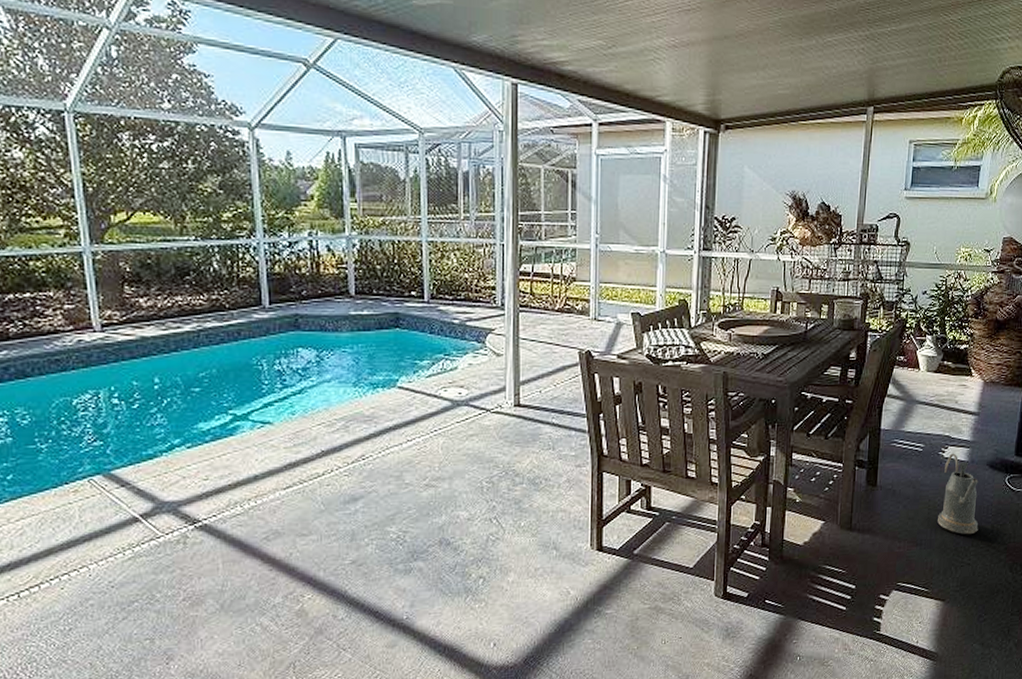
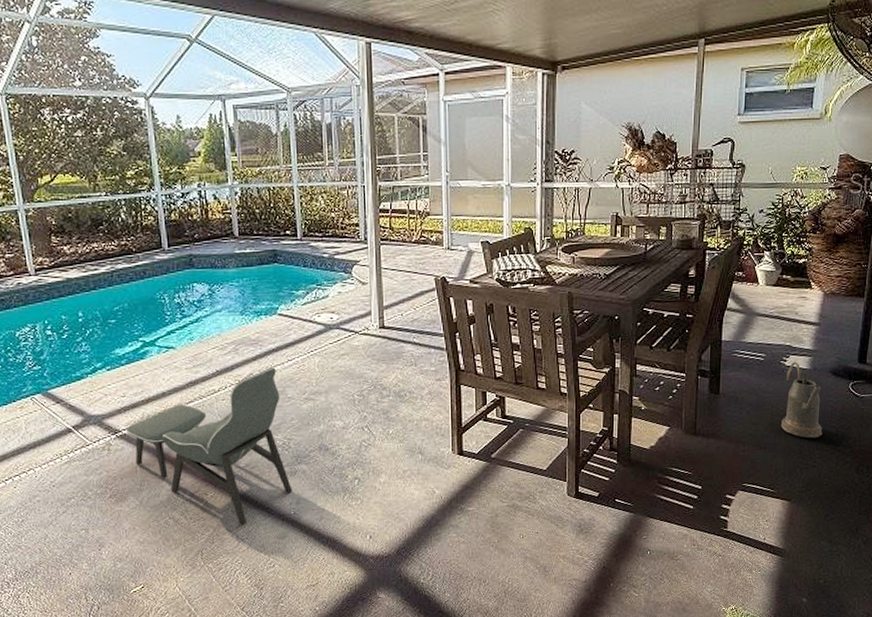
lounge chair: none [207,448,405,632] -> present [125,367,292,525]

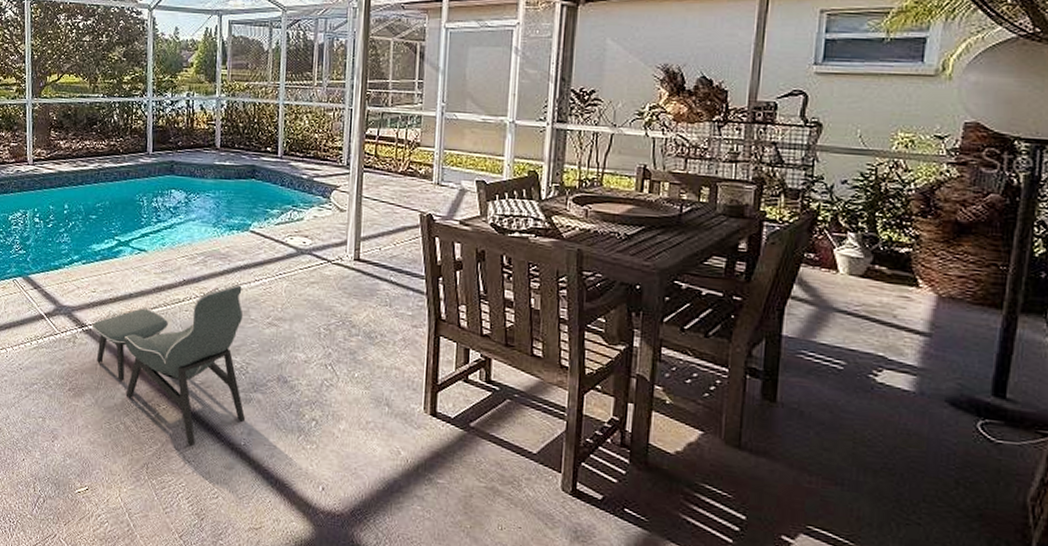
watering can: present [781,362,823,439] -> none [868,378,933,487]

